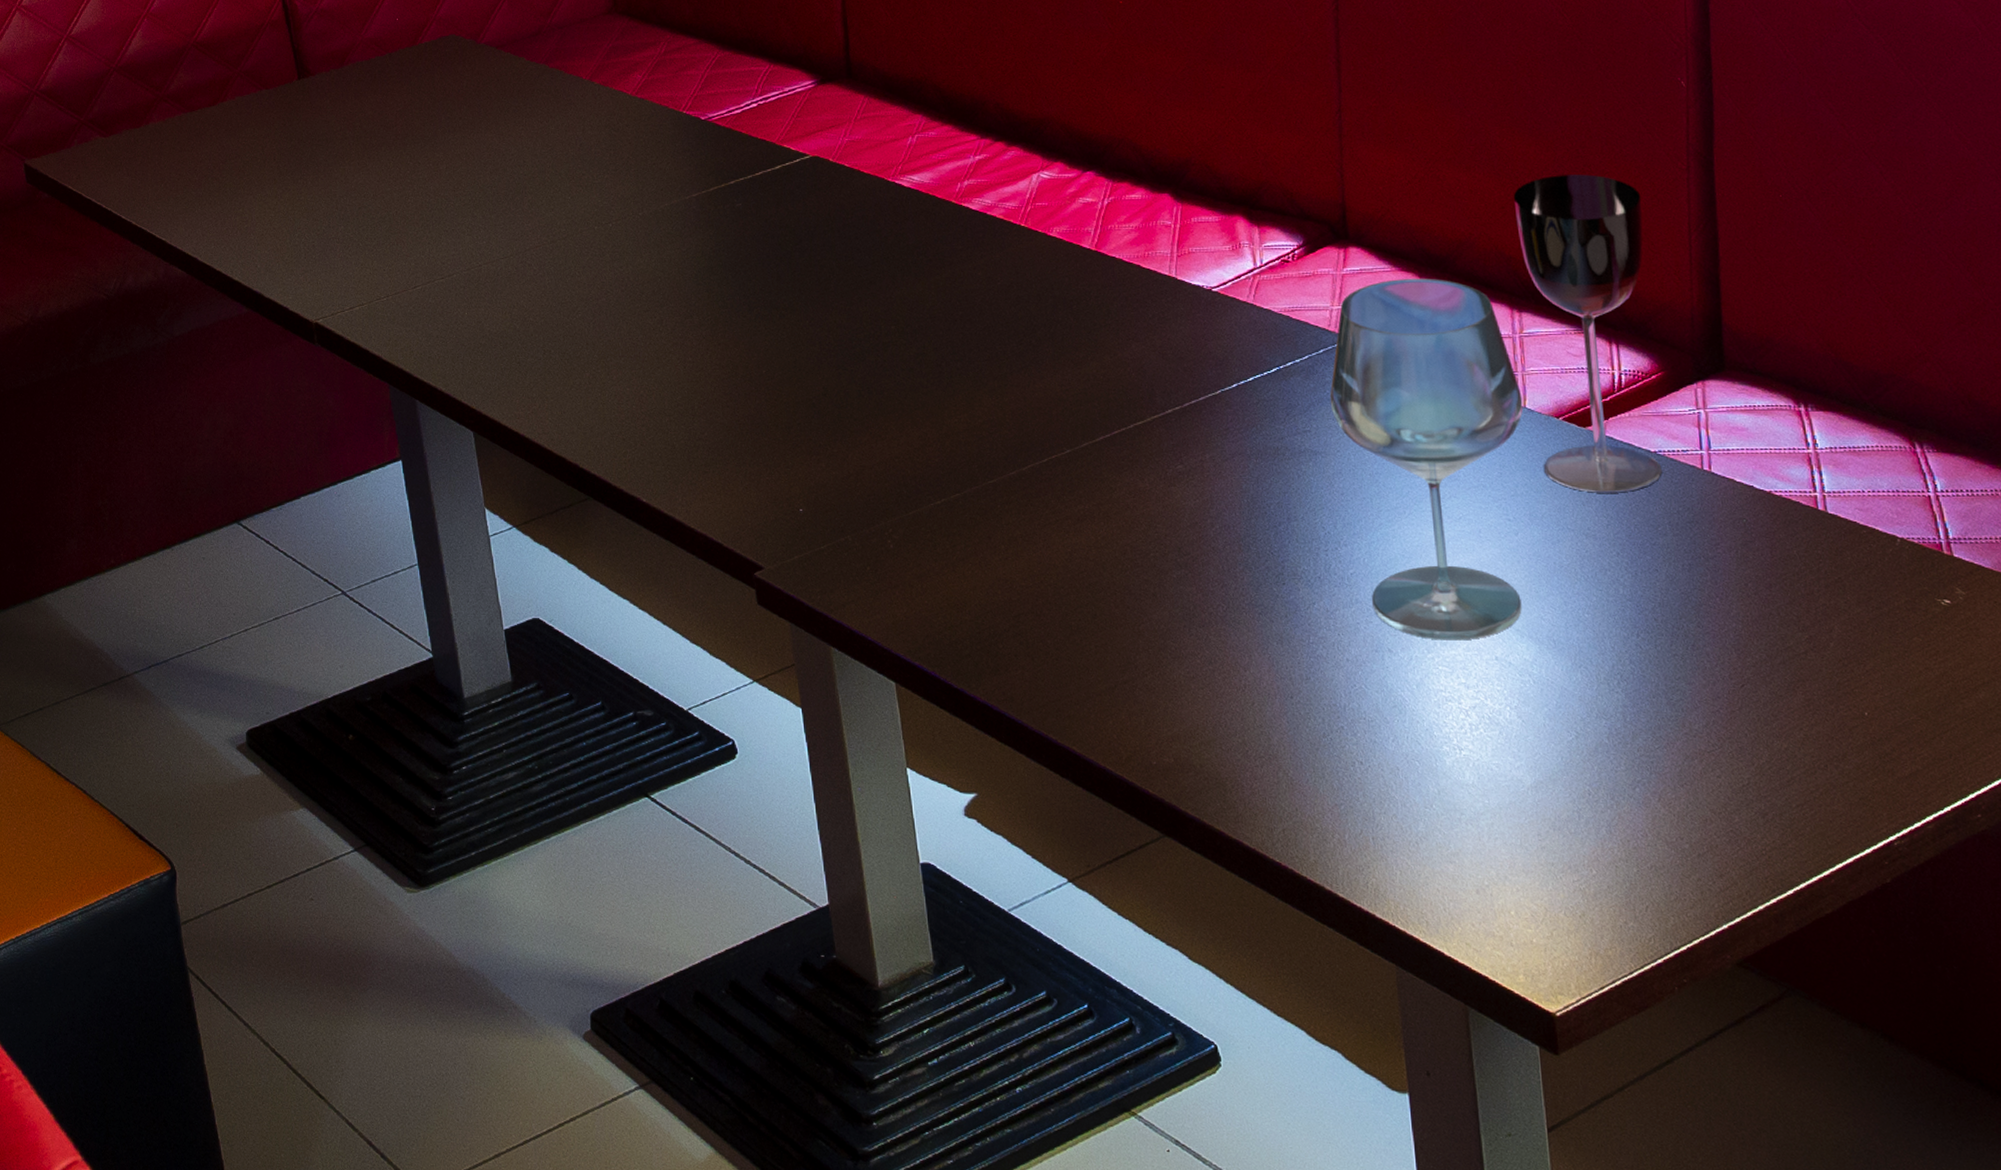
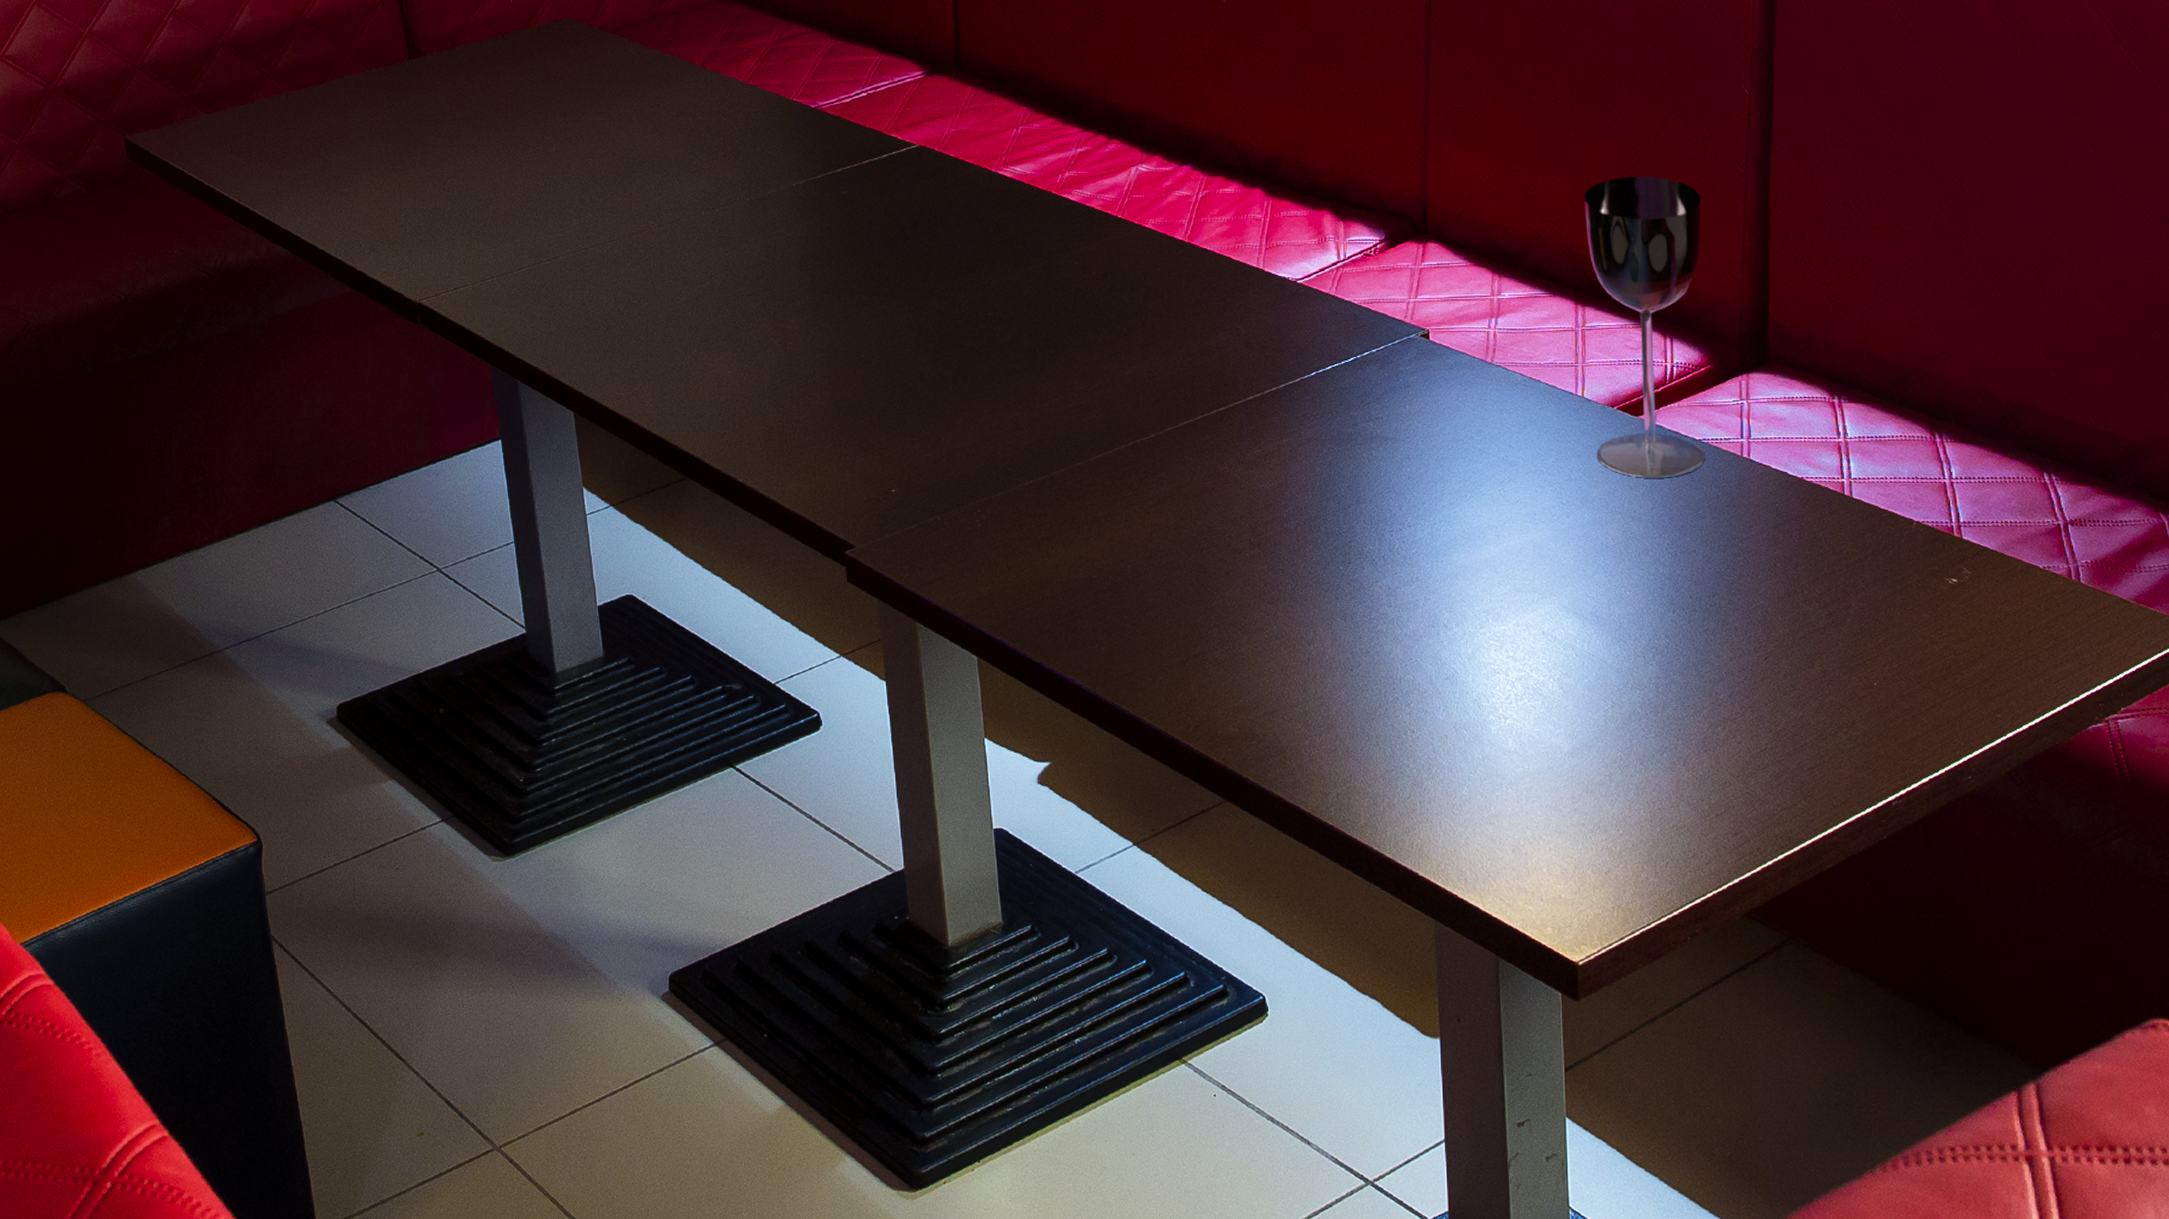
wine glass: present [1329,278,1523,641] -> none [1402,273,1581,617]

